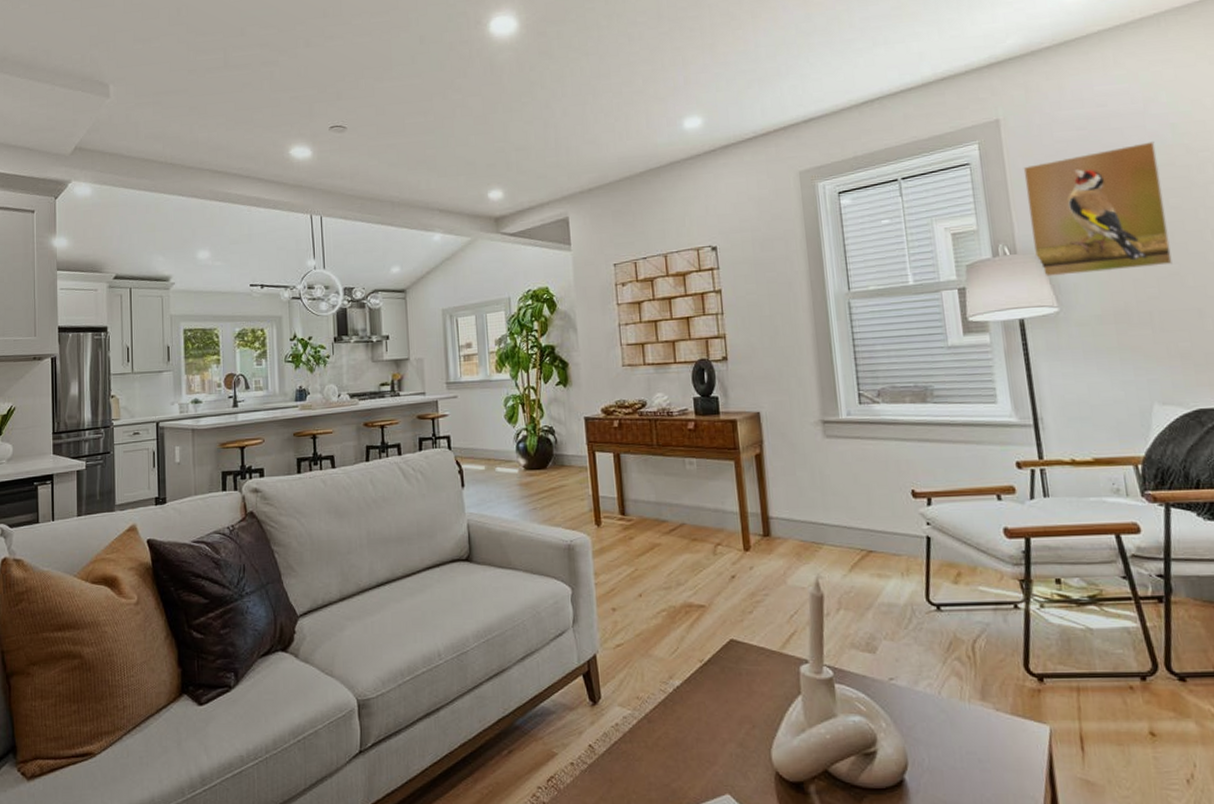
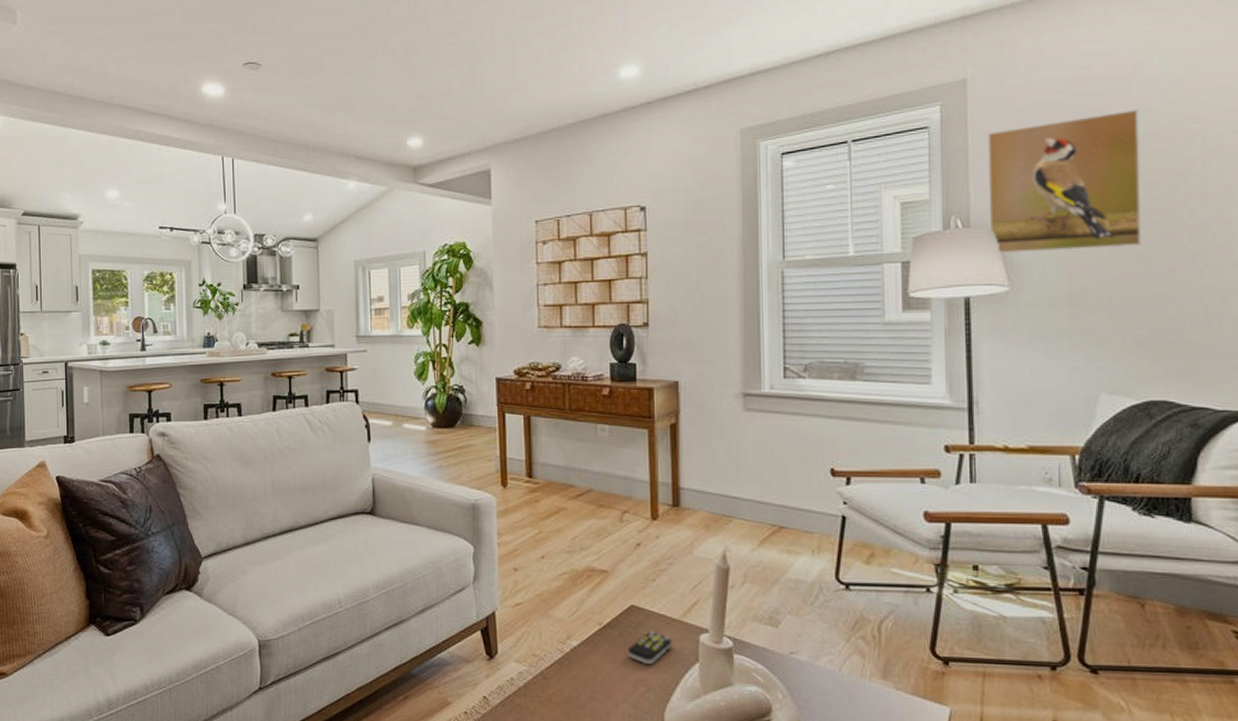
remote control: none [729,665,774,701] -> present [627,631,672,665]

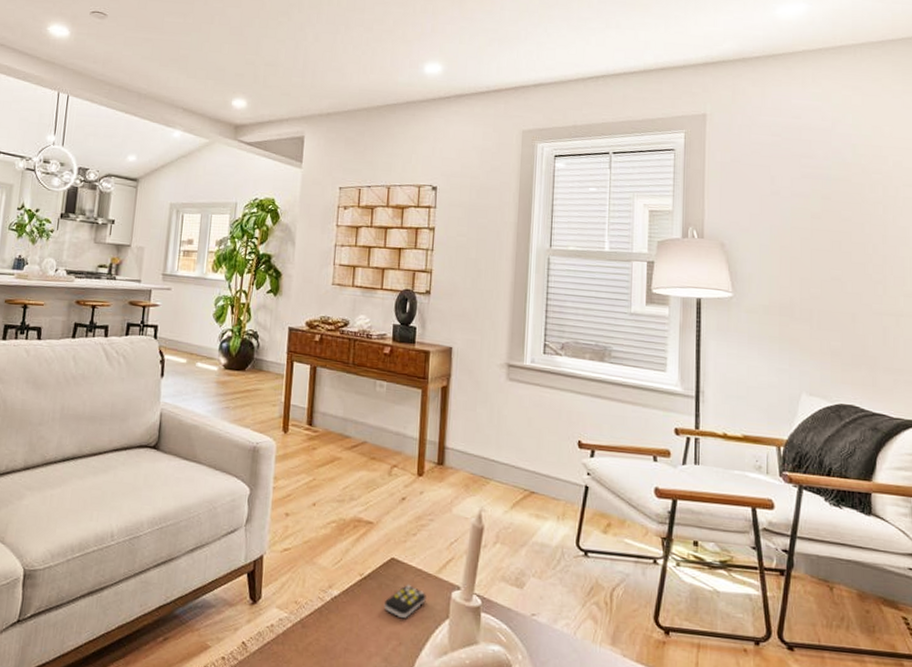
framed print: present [987,108,1142,253] -> none [719,156,837,271]

